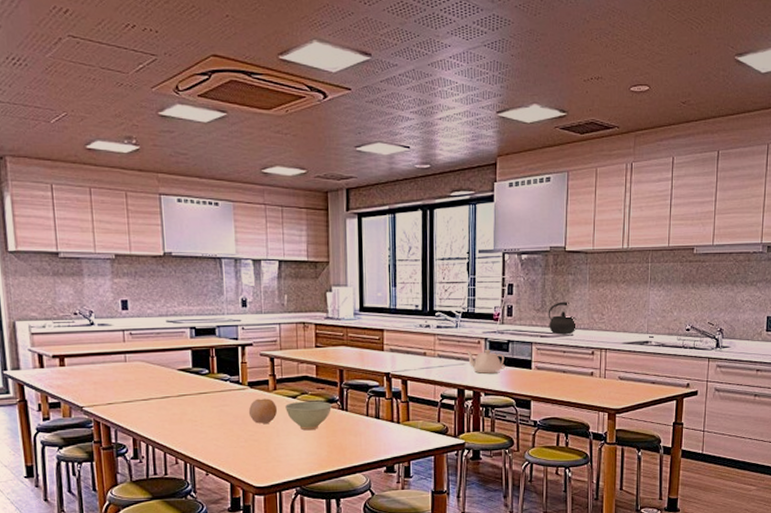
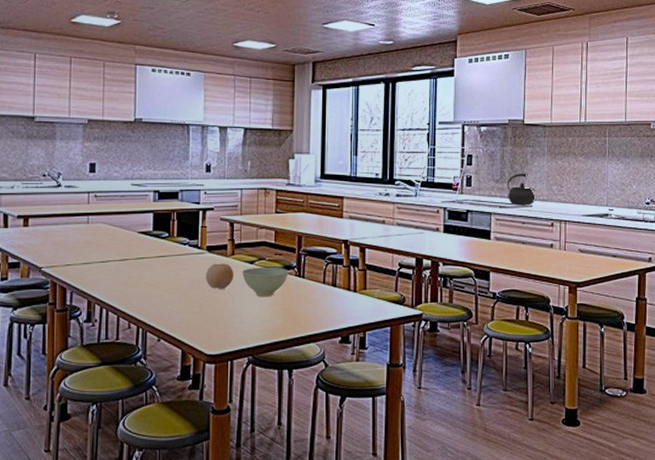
teapot: present [466,349,506,374] -> none [424,218,465,243]

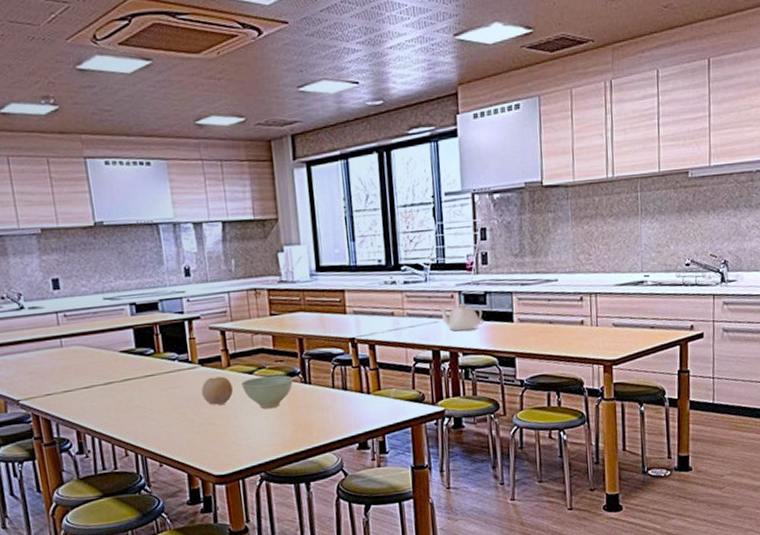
teapot: none [424,218,465,243] -> present [438,303,485,332]
kettle: present [507,173,537,206] -> none [527,243,562,281]

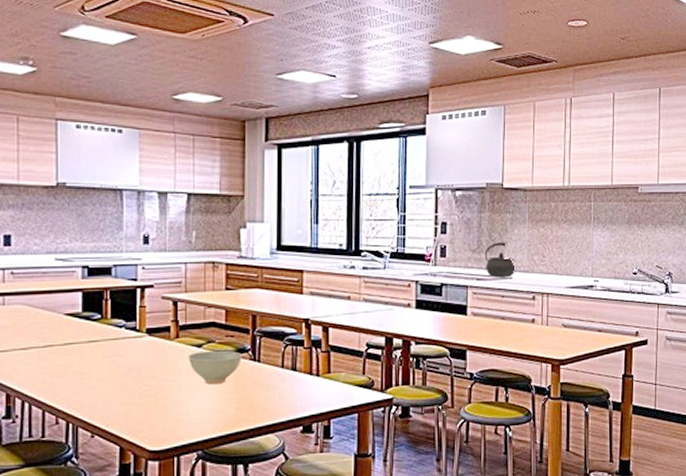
fruit: present [201,376,234,405] -> none [145,347,180,377]
teapot: present [438,303,485,332] -> none [394,293,439,320]
kettle: none [527,243,562,281] -> present [484,242,517,278]

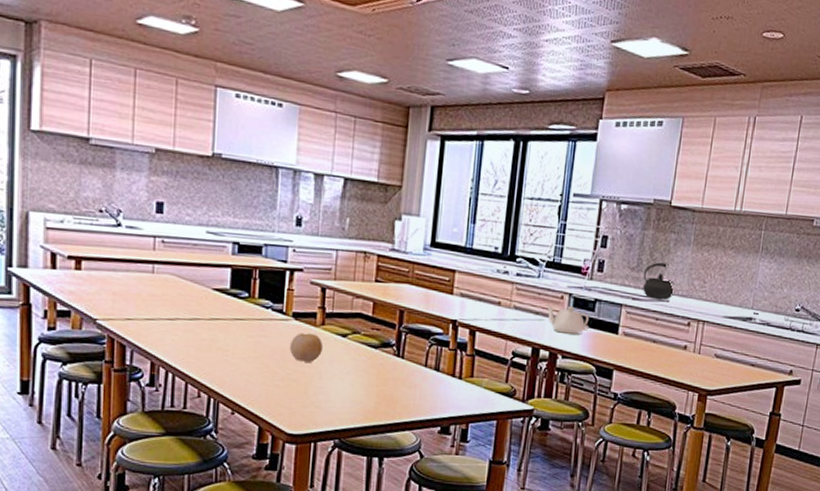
fruit: none [145,347,180,377] -> present [289,333,324,363]
bowl: present [189,350,243,385] -> none [332,341,387,376]
teapot: none [394,293,439,320] -> present [546,305,590,335]

